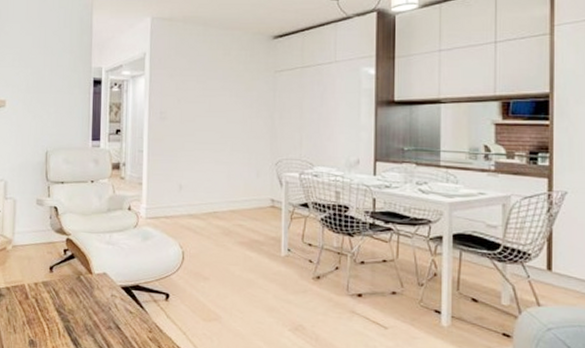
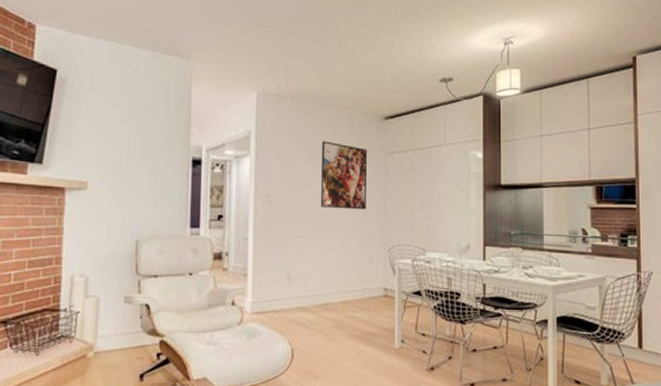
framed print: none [210,60,255,125] -> present [320,141,367,210]

